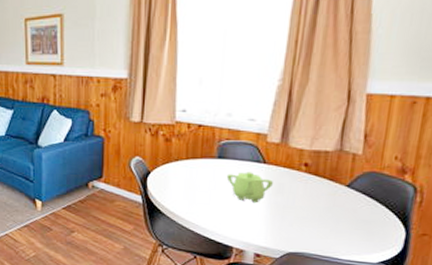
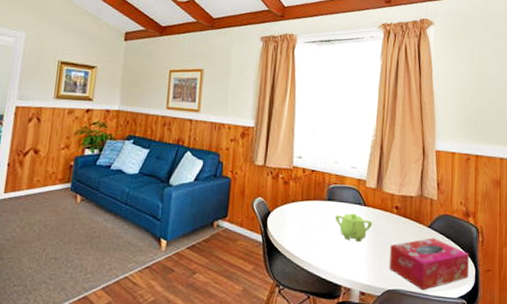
tissue box: none [292,198,399,255] -> present [389,238,469,291]

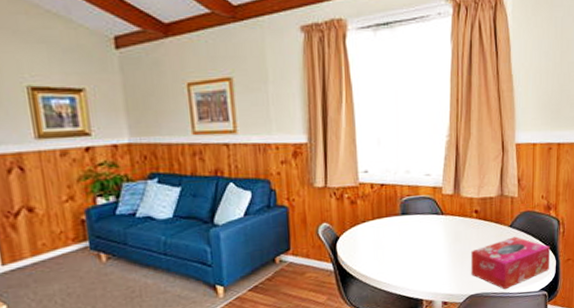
teapot: present [335,213,372,242] -> none [411,224,451,253]

